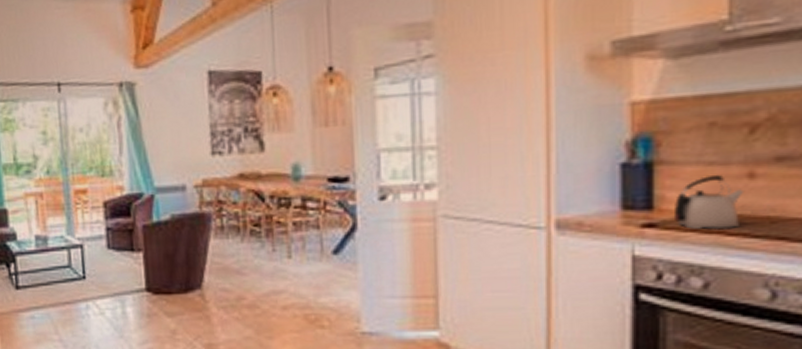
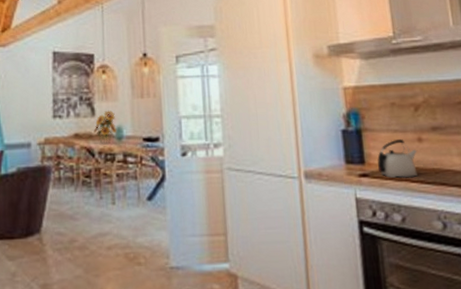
flower bouquet: none [263,144,293,186] -> present [93,111,117,144]

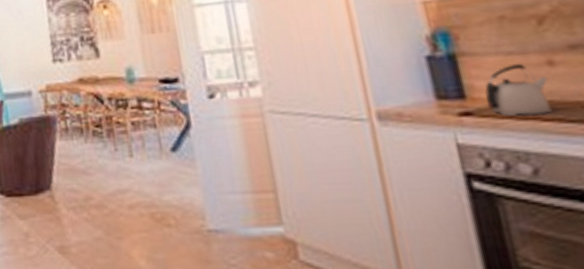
flower bouquet: present [93,111,117,144] -> none [99,50,127,88]

